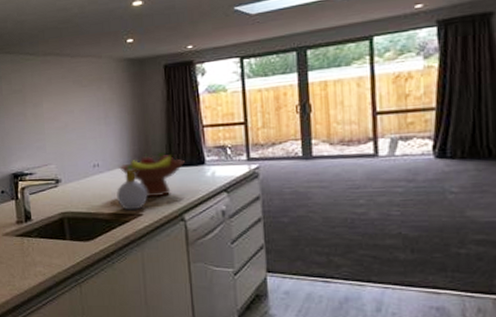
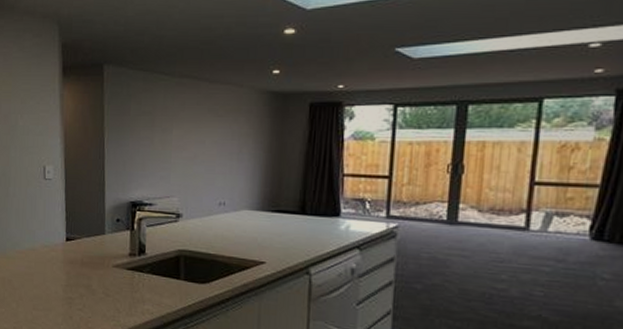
soap bottle: present [117,169,148,211] -> none [240,212,274,257]
fruit bowl: present [119,150,185,197] -> none [246,197,318,246]

